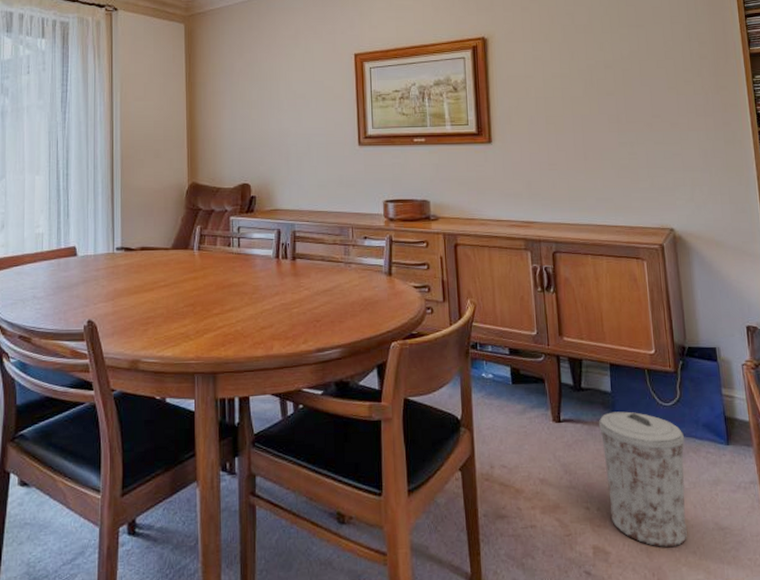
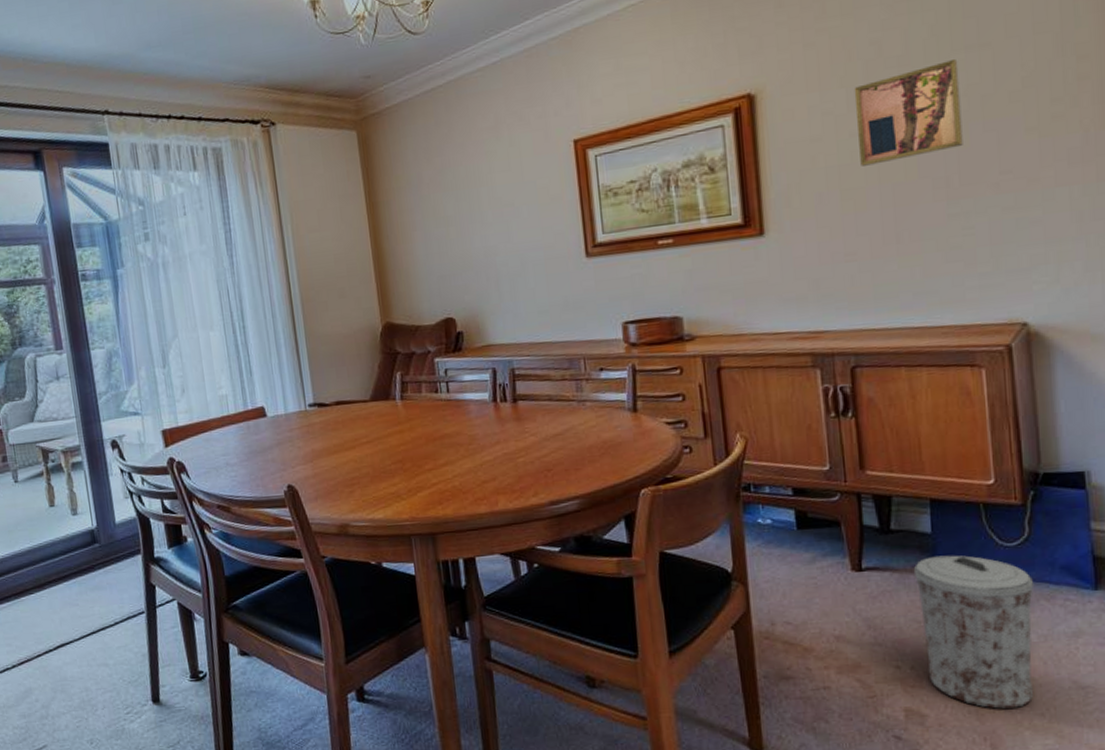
wall art: none [555,33,628,100] -> present [854,60,963,166]

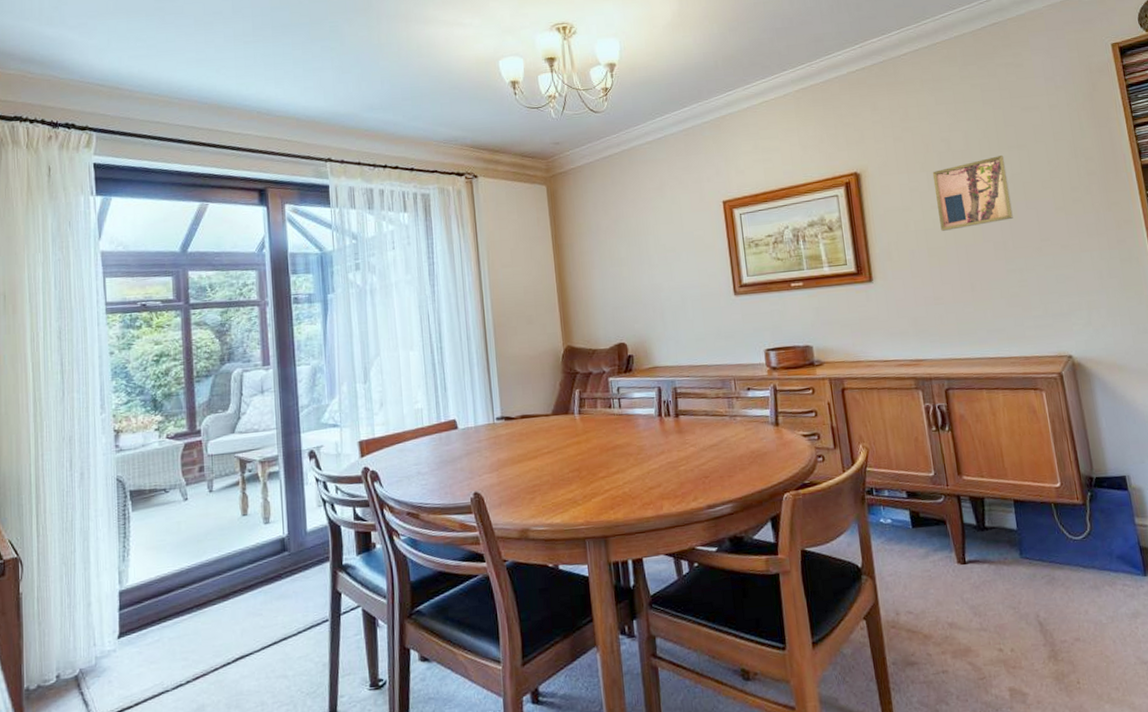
trash can: present [913,555,1035,709] -> none [1005,548,1108,685]

